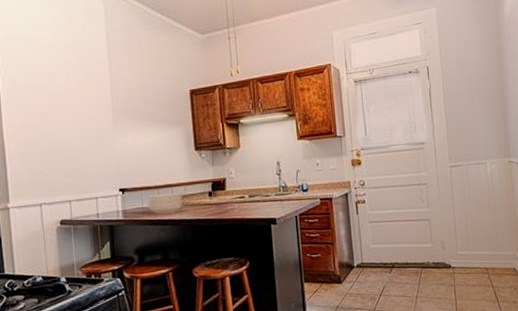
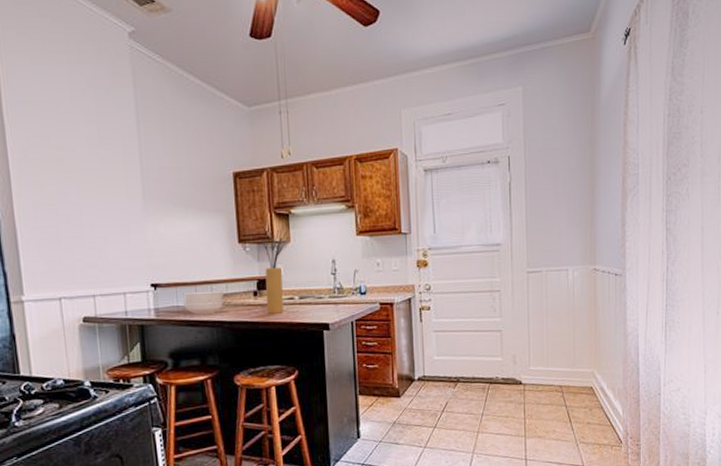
vase: none [215,136,239,213] -> present [262,229,289,315]

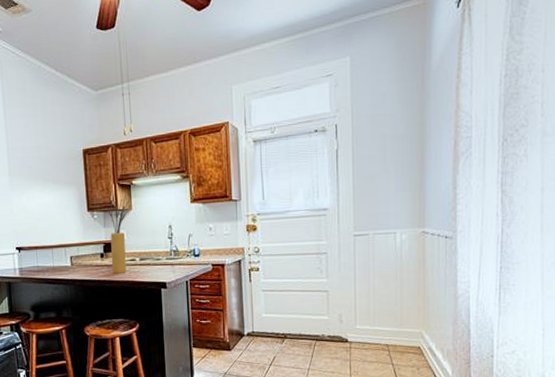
bowl: present [183,291,224,315] -> none [42,254,76,274]

